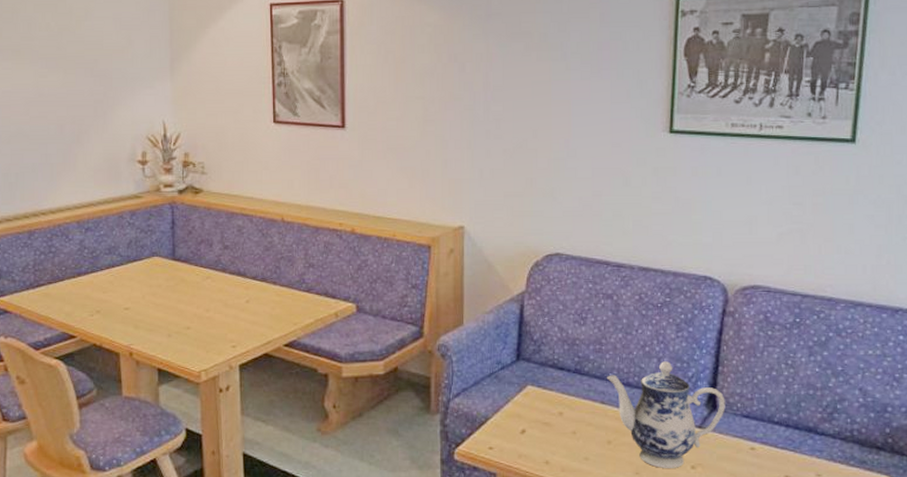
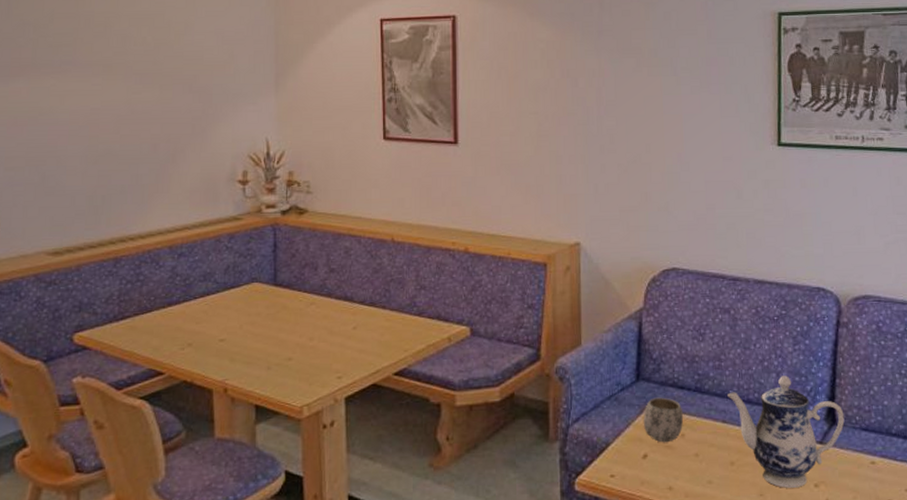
mug: none [522,377,563,420] -> present [643,397,684,443]

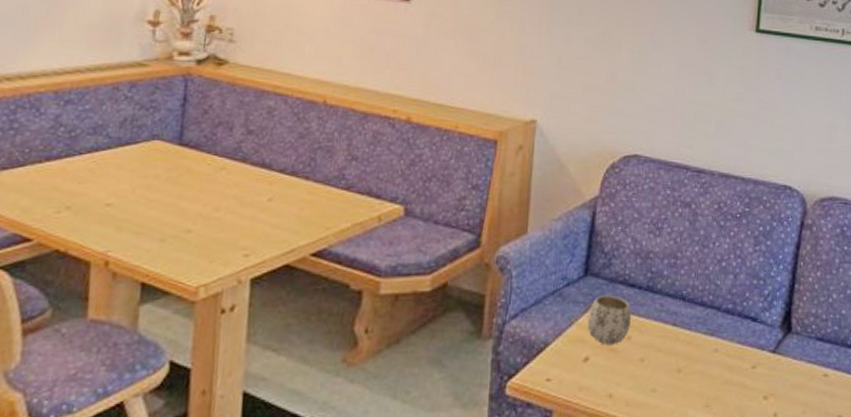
teapot: present [727,376,845,488] -> none [680,278,800,399]

